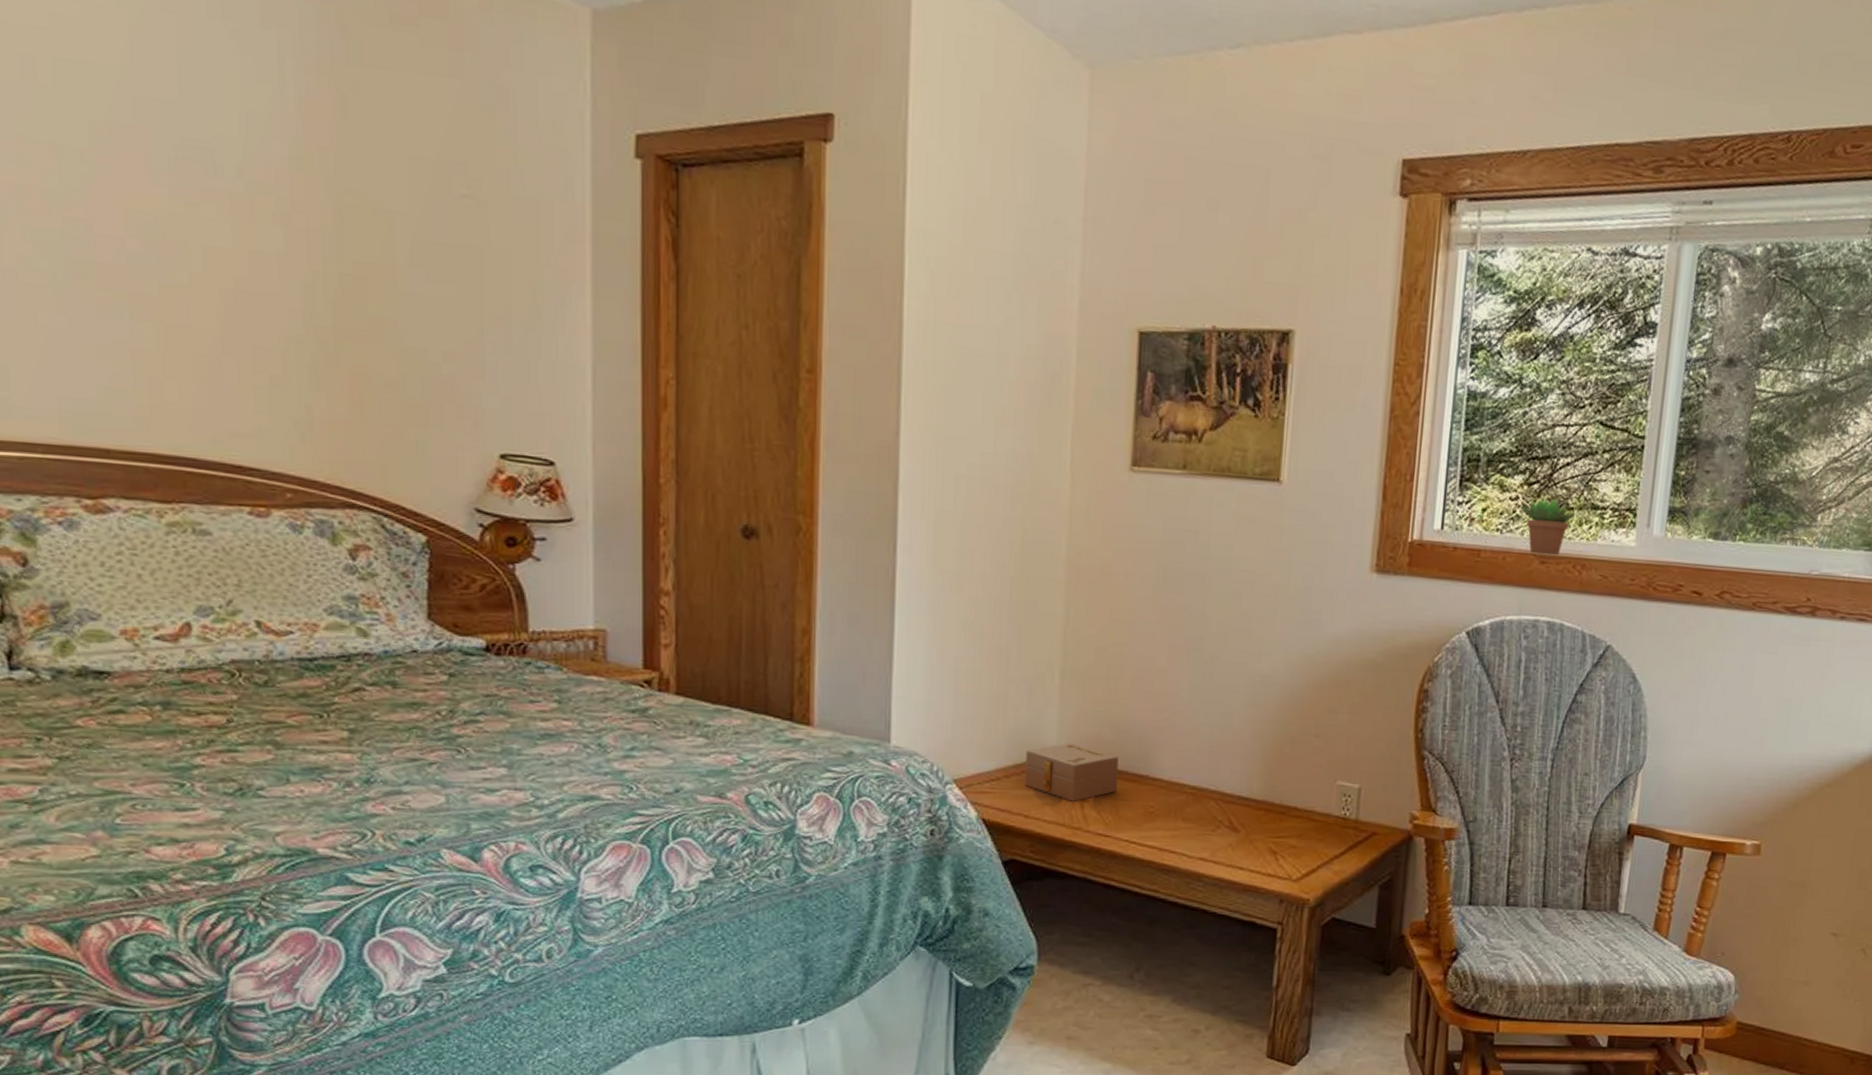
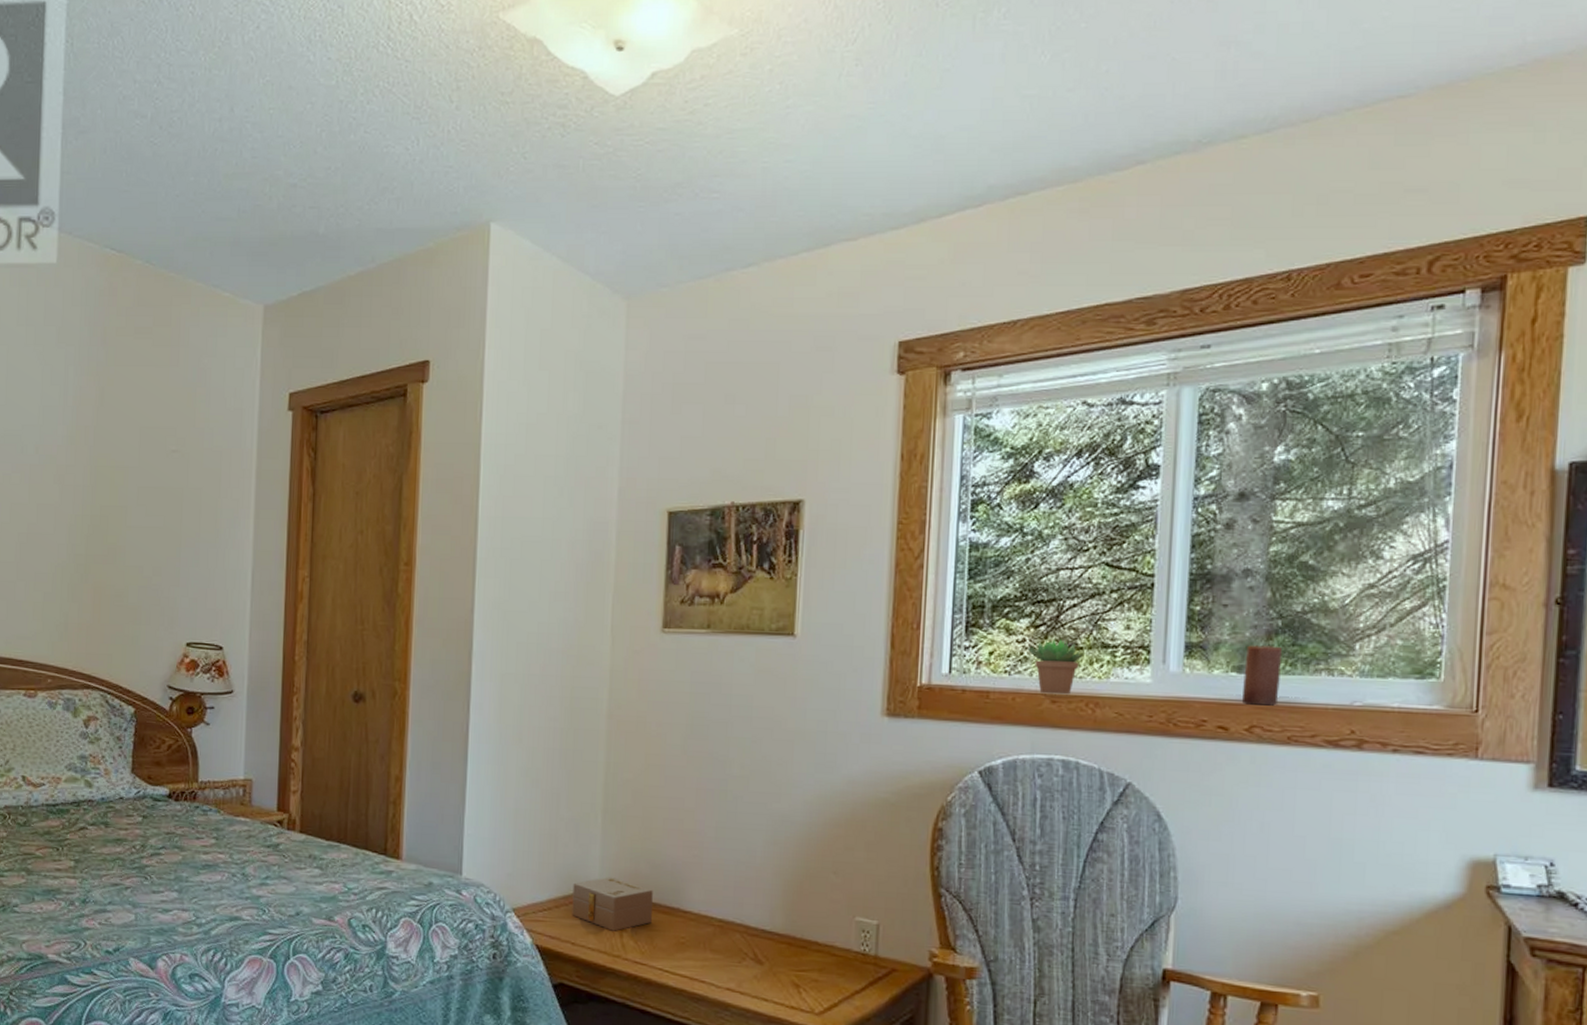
candle: none [1716,512,1755,573] -> present [1242,645,1283,706]

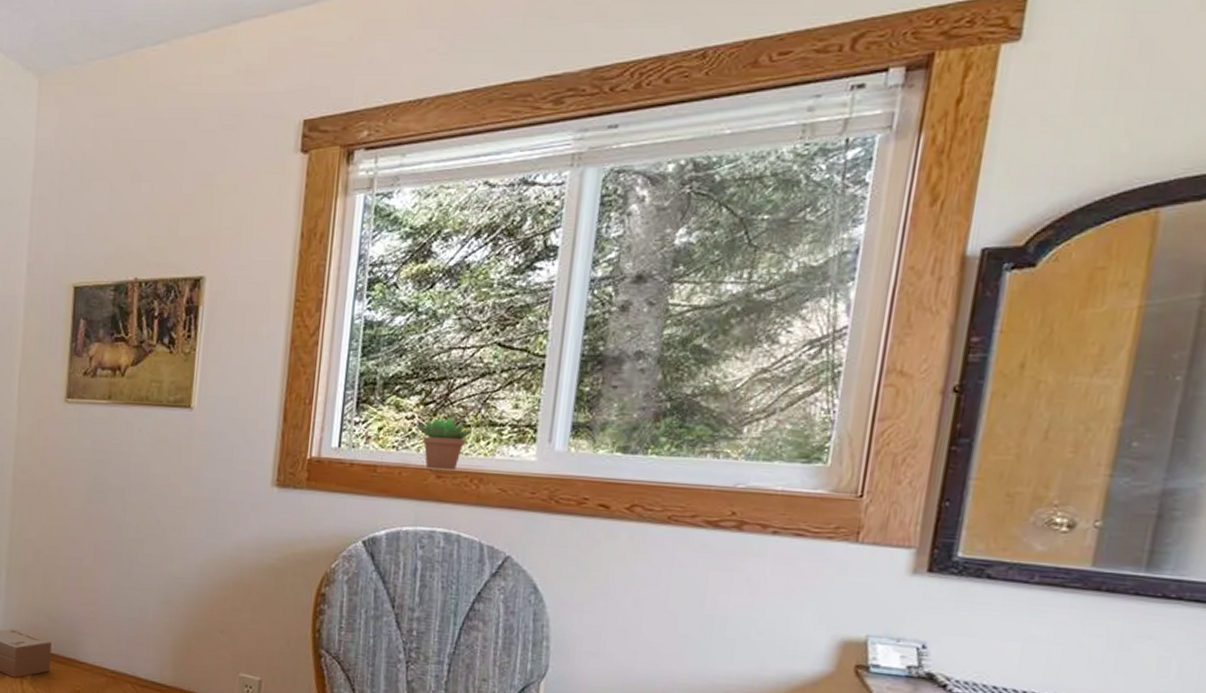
candle: present [1242,645,1283,706] -> none [625,426,670,486]

